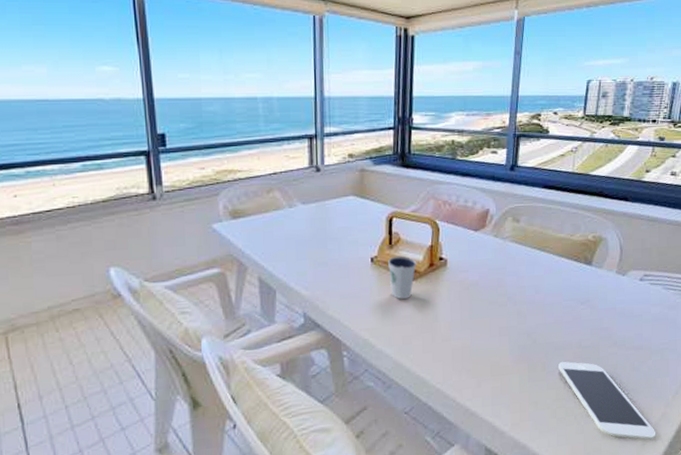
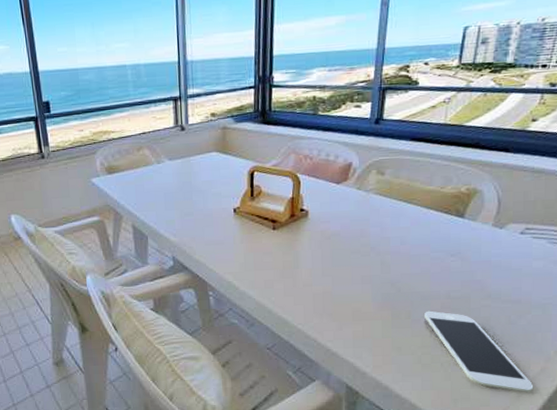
dixie cup: present [388,255,417,300] -> none [250,207,278,247]

